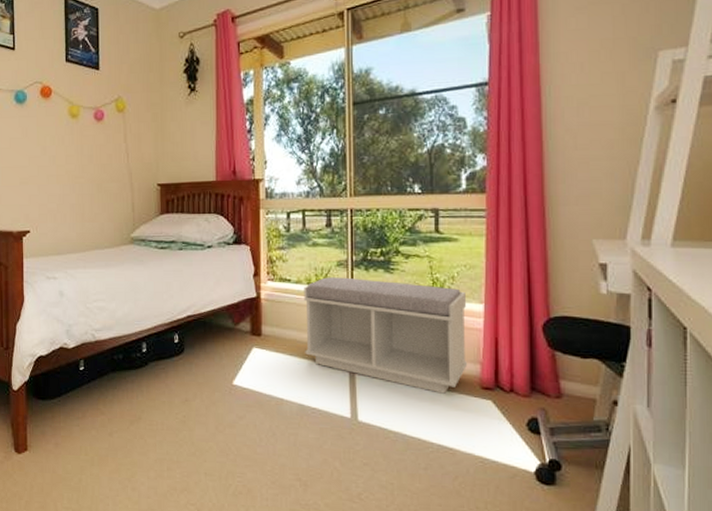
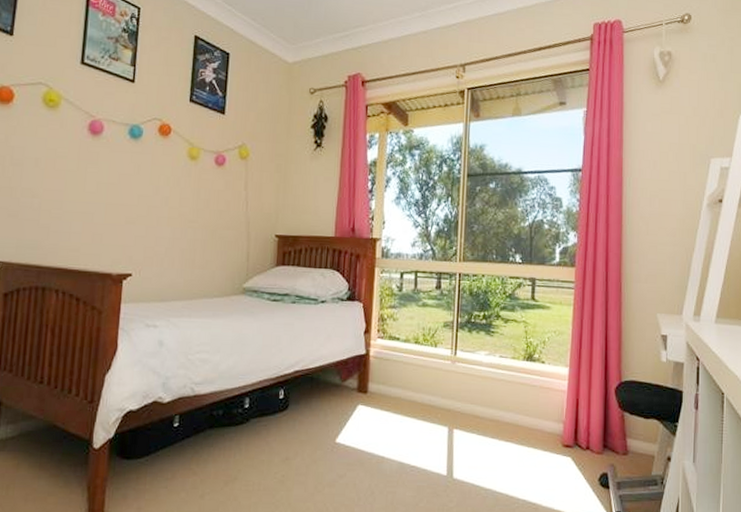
bench: present [304,277,468,394] -> none [408,337,554,451]

